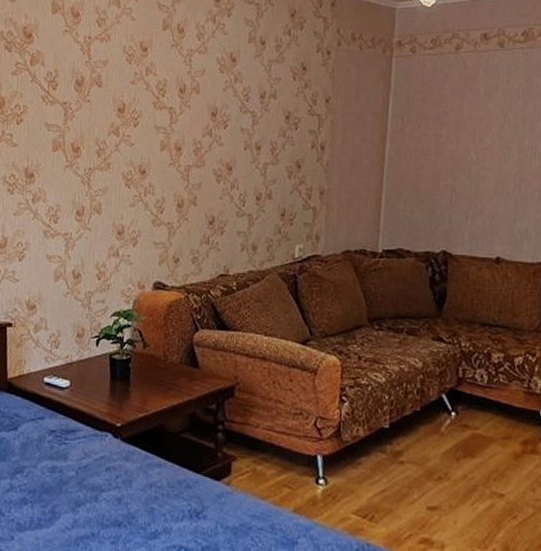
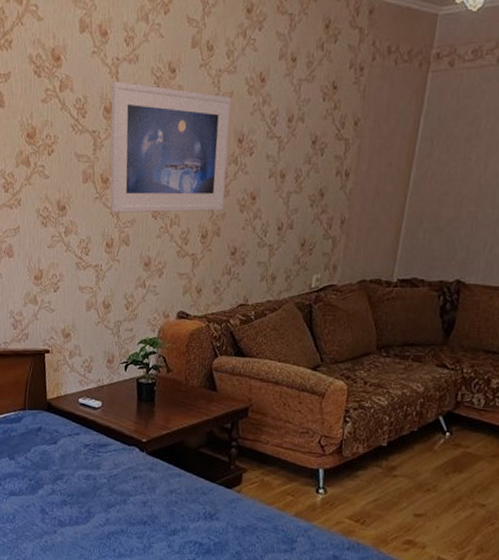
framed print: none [81,57,204,181] -> present [110,81,231,213]

